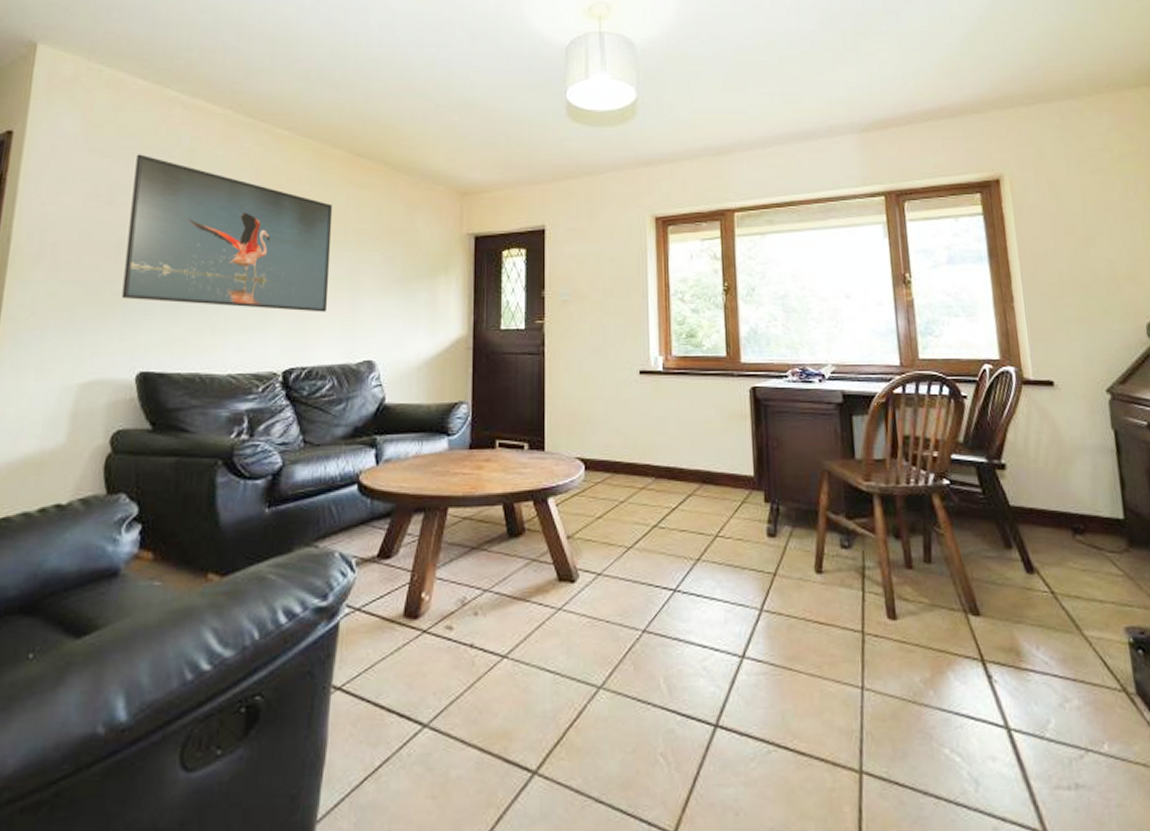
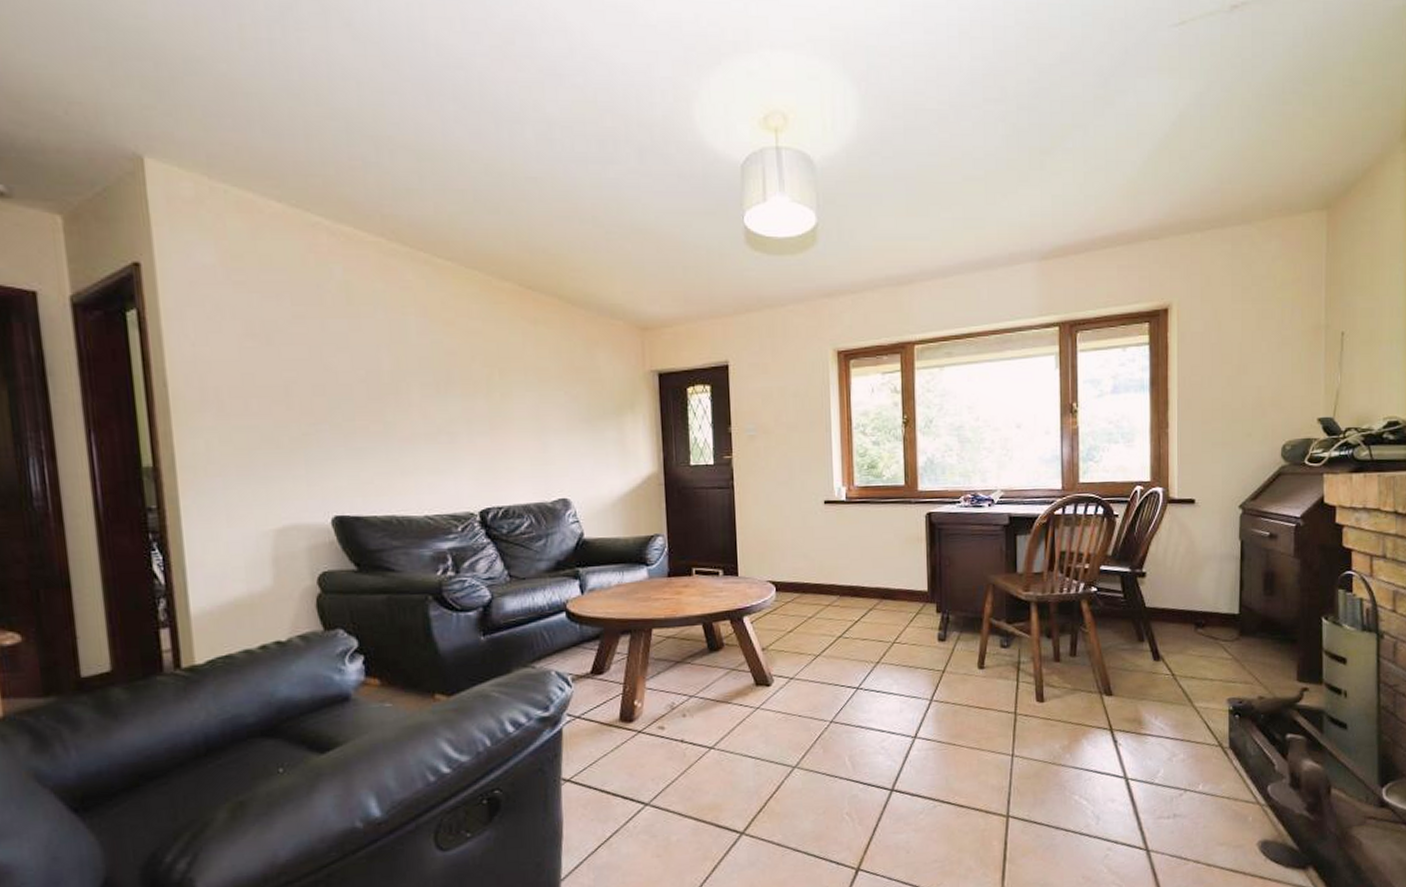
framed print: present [121,154,333,312] -> none [287,288,517,453]

